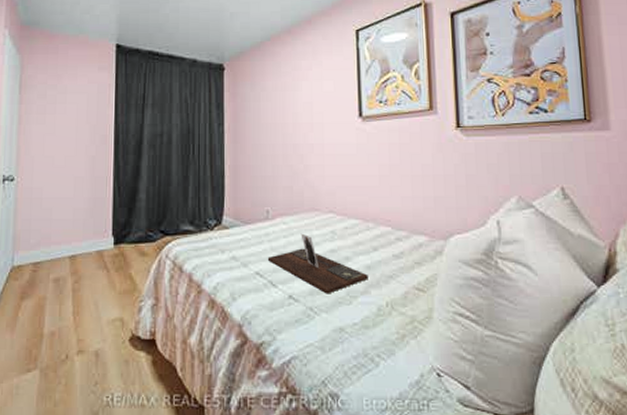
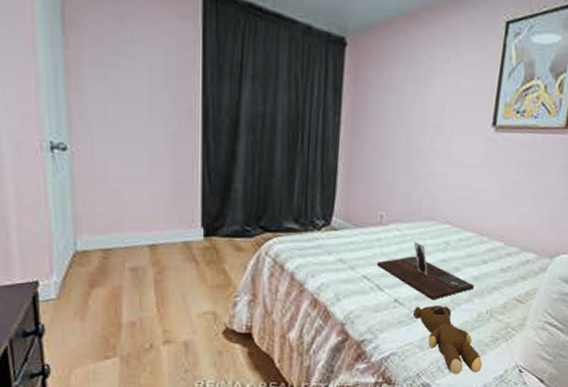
teddy bear: none [310,300,393,381] -> present [413,305,483,374]

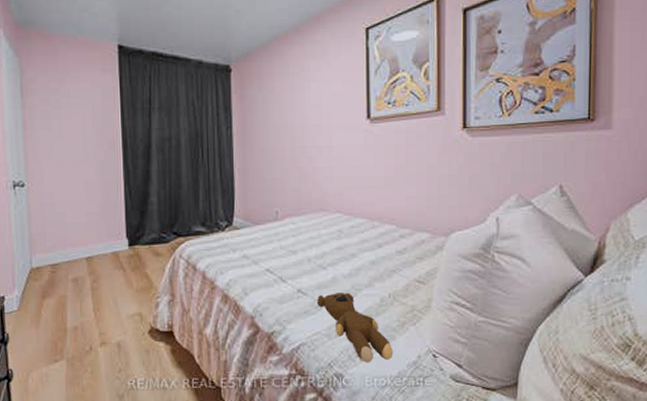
decorative tray: present [376,241,474,300] -> none [277,232,372,288]

